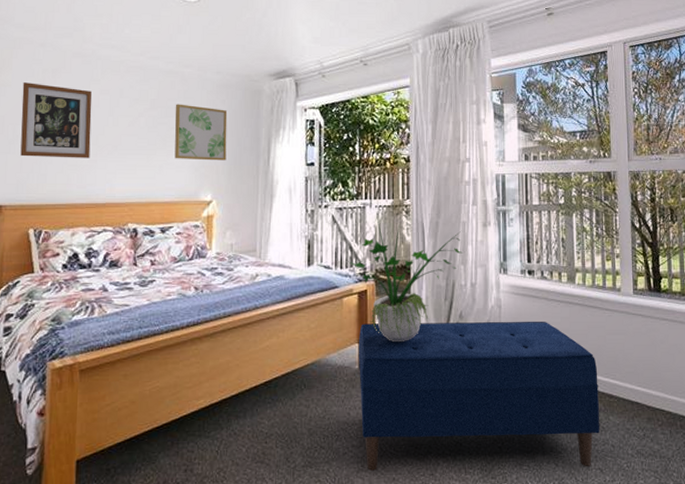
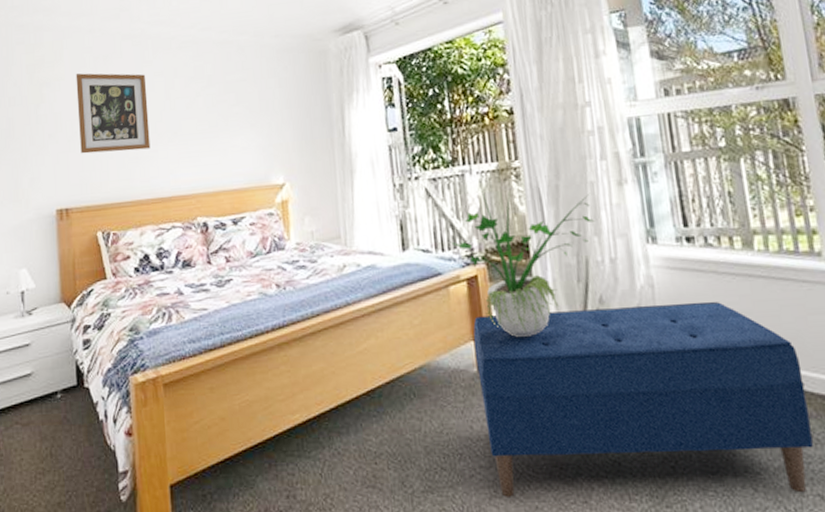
wall art: present [175,104,228,161] -> none [233,76,296,140]

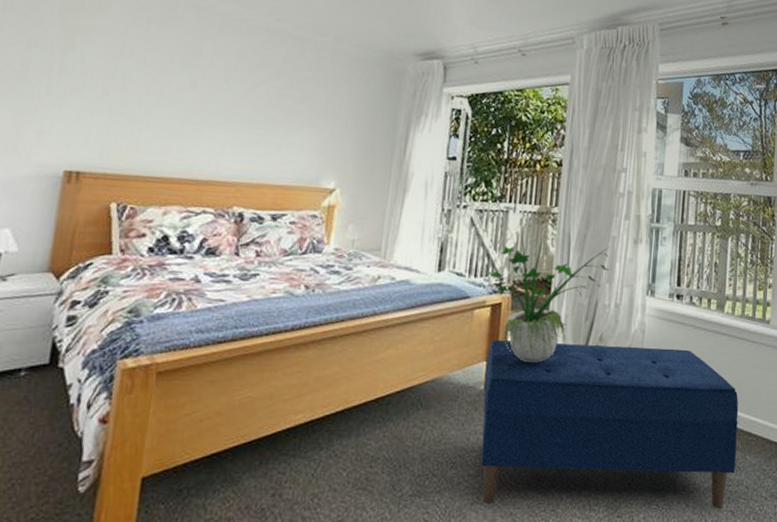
wall art: present [75,73,151,154] -> none [109,31,205,127]

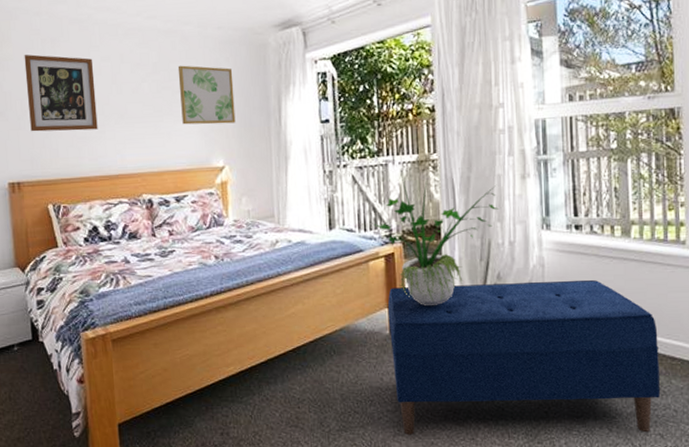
wall art: none [109,31,205,127] -> present [24,54,98,132]
wall art: none [296,75,363,145] -> present [177,65,236,125]

